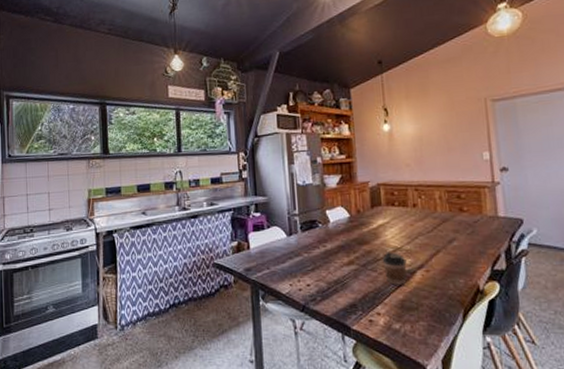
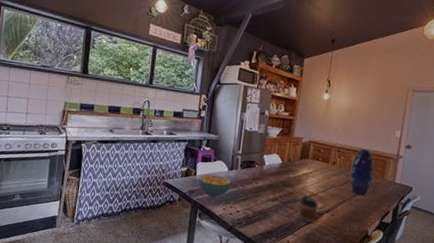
cereal bowl: none [253,244,293,272] -> present [198,174,231,198]
vase: none [436,182,469,240] -> present [349,149,375,195]

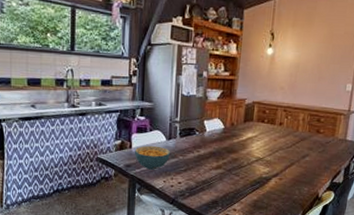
coffee cup: present [299,195,318,223] -> none [245,161,265,189]
vase: present [349,149,375,195] -> none [297,107,325,156]

